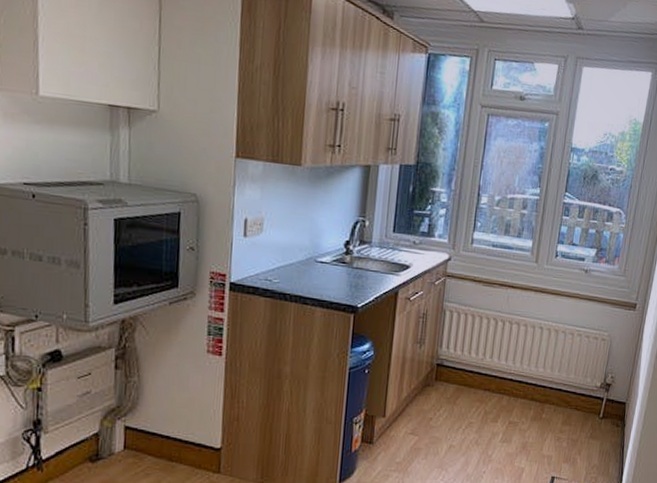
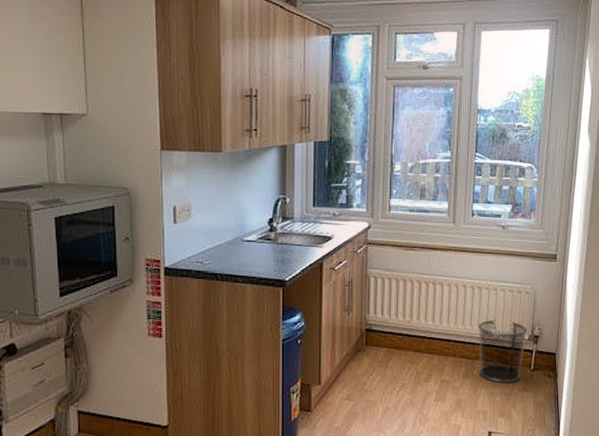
waste bin: none [548,364,600,429] -> present [478,320,527,383]

